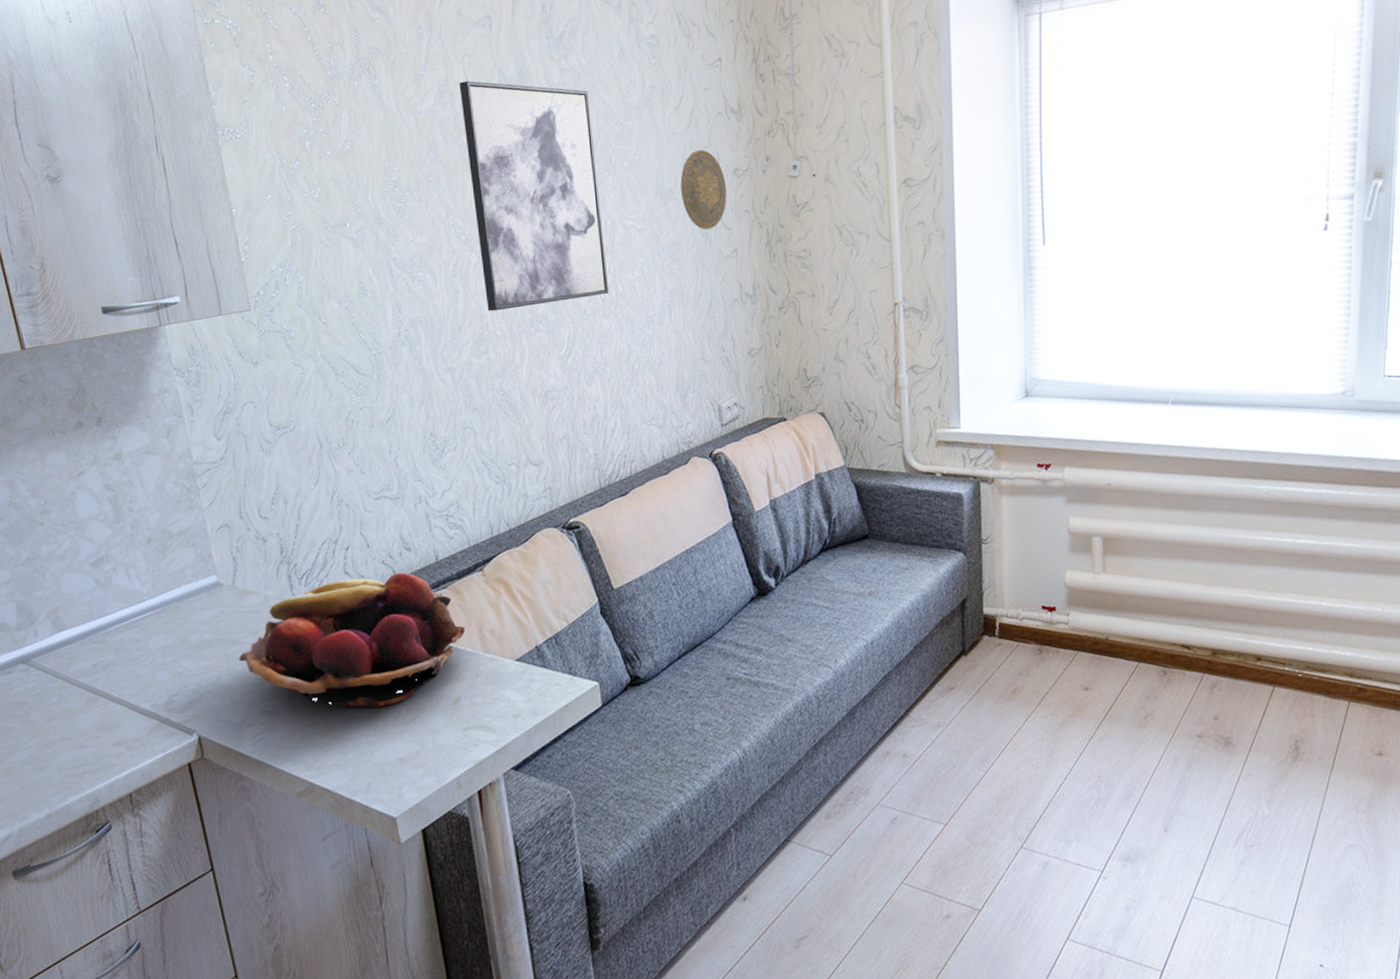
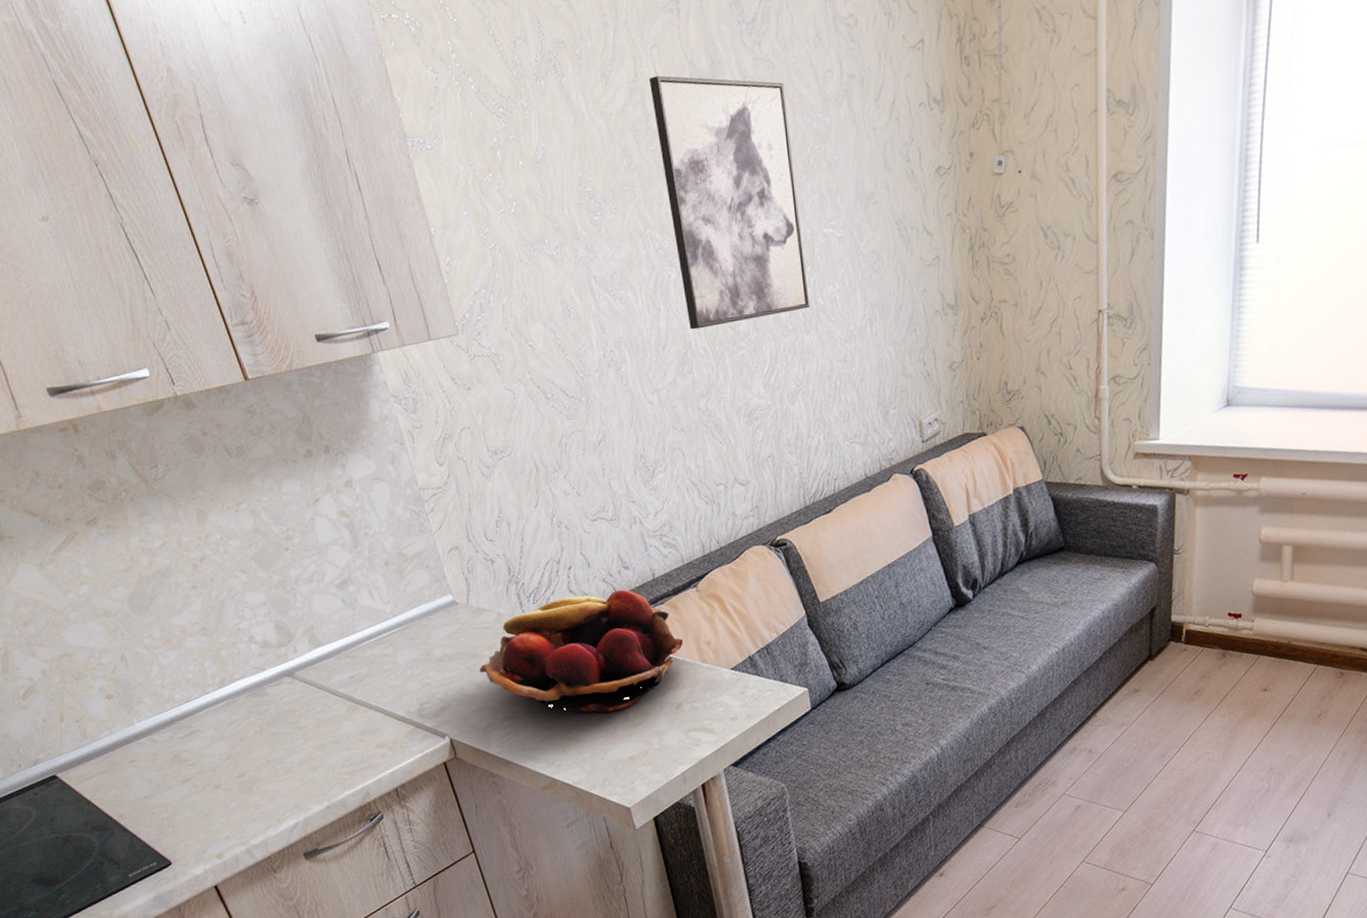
decorative plate: present [680,149,727,230] -> none [881,146,929,236]

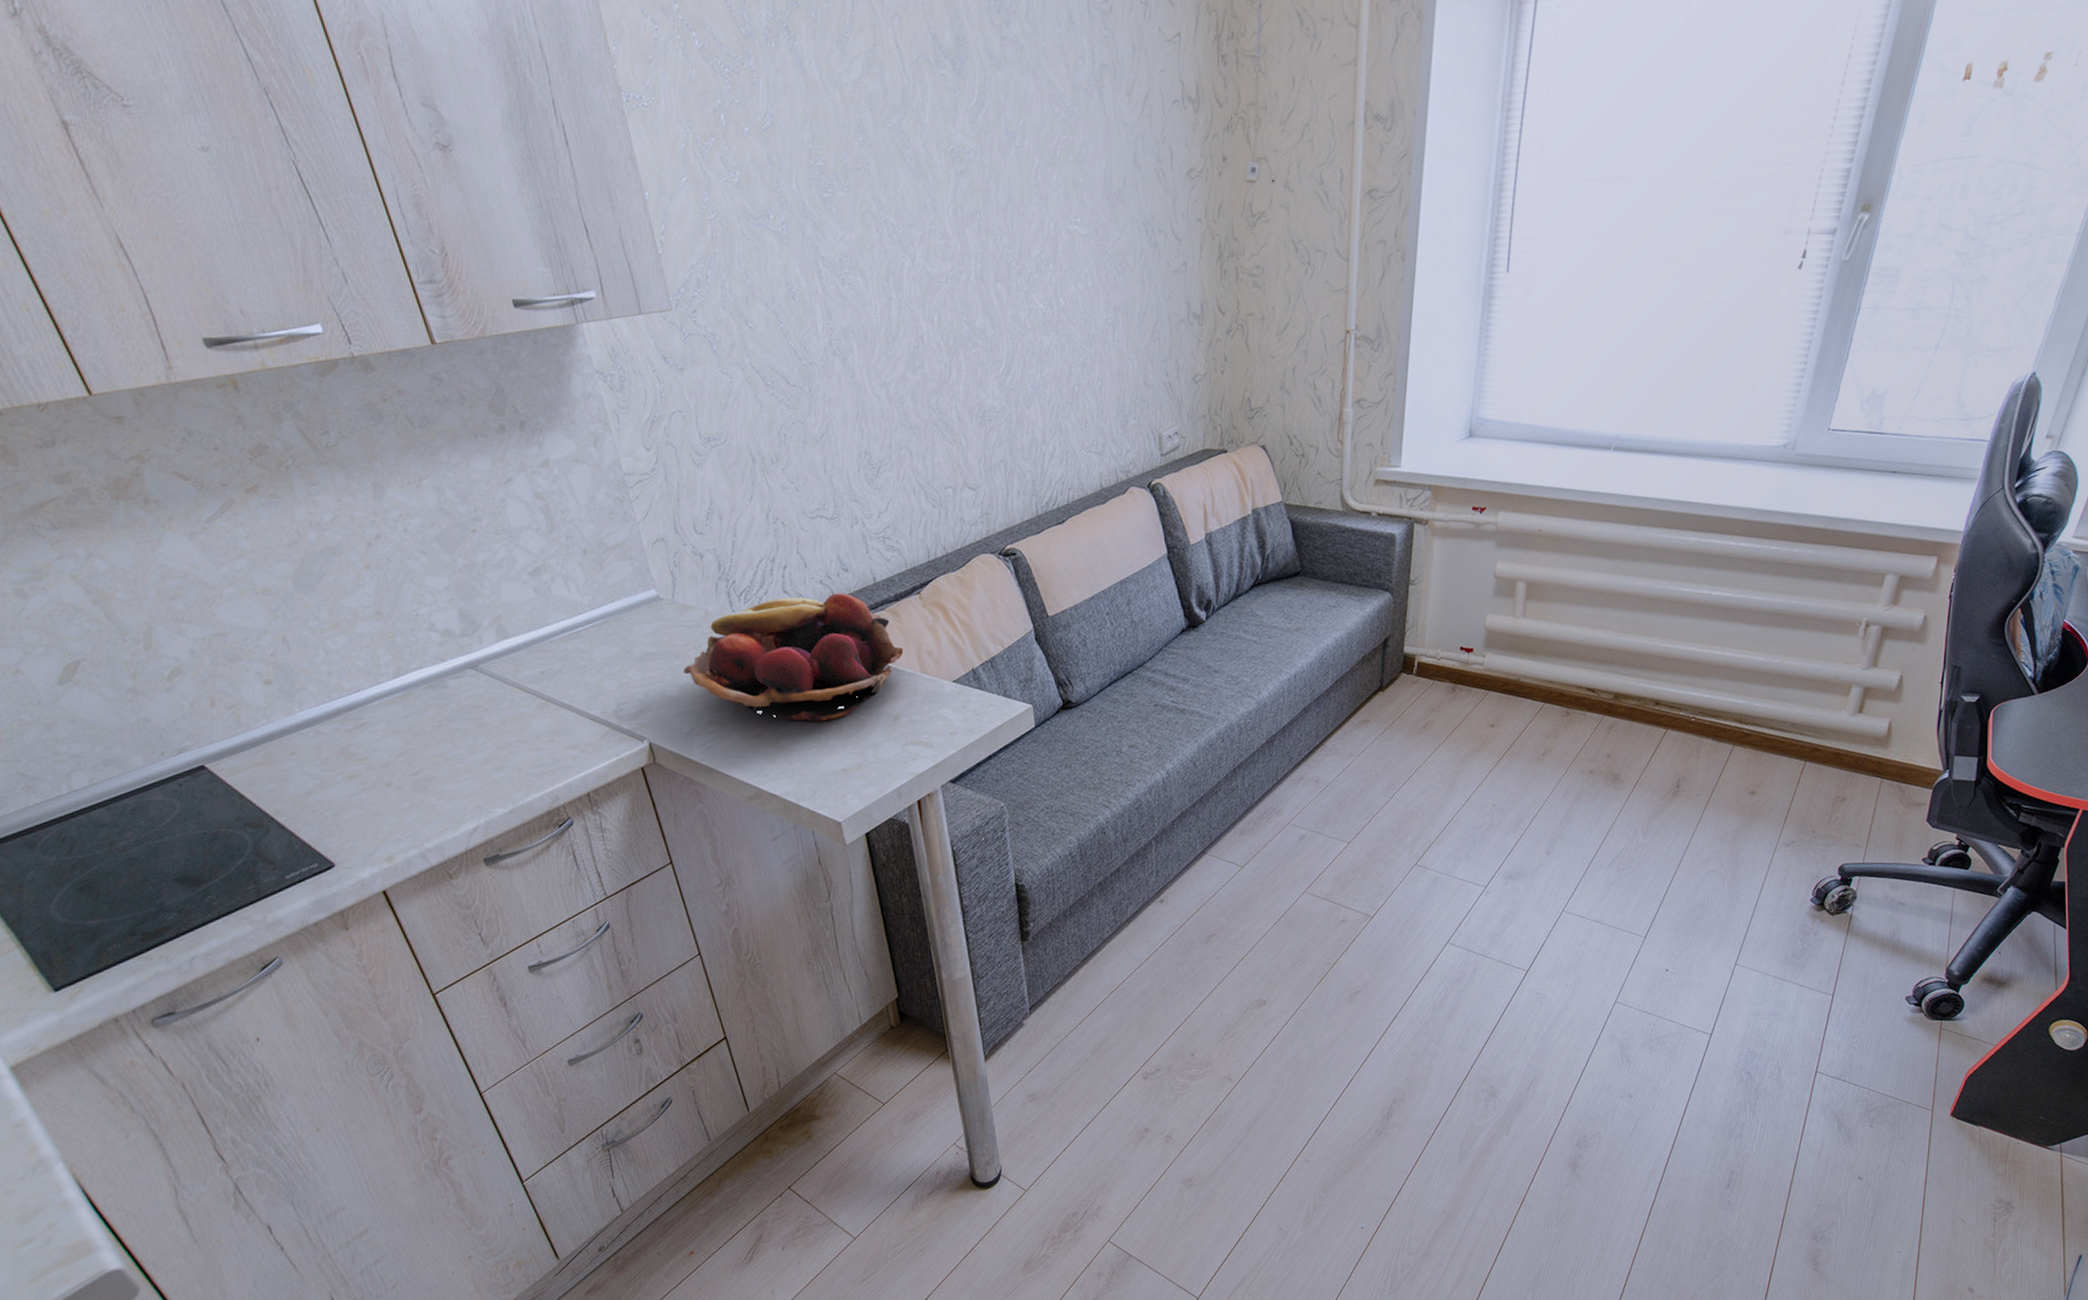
wall art: present [649,75,809,330] -> none [889,47,1050,322]

